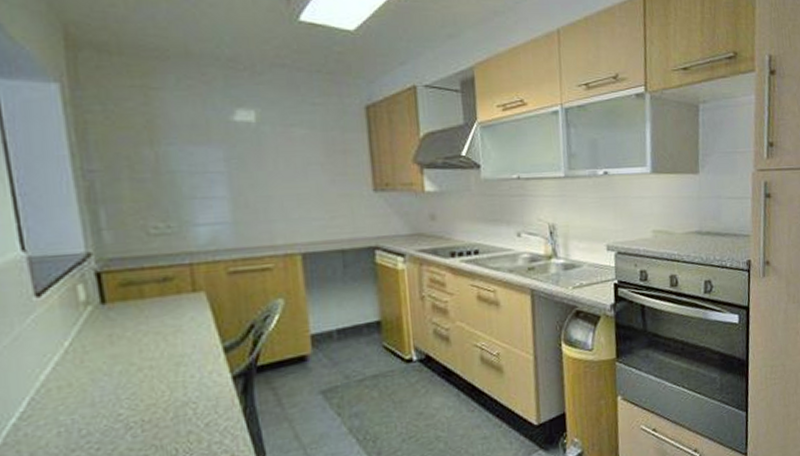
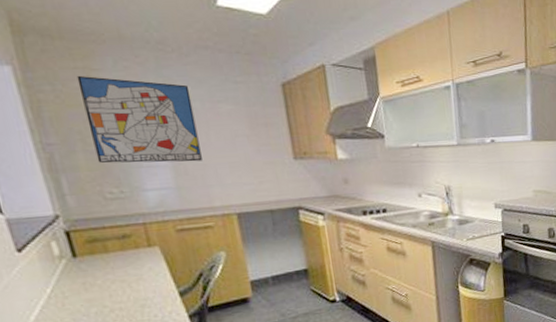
wall art: none [132,94,267,194] -> present [76,75,202,163]

